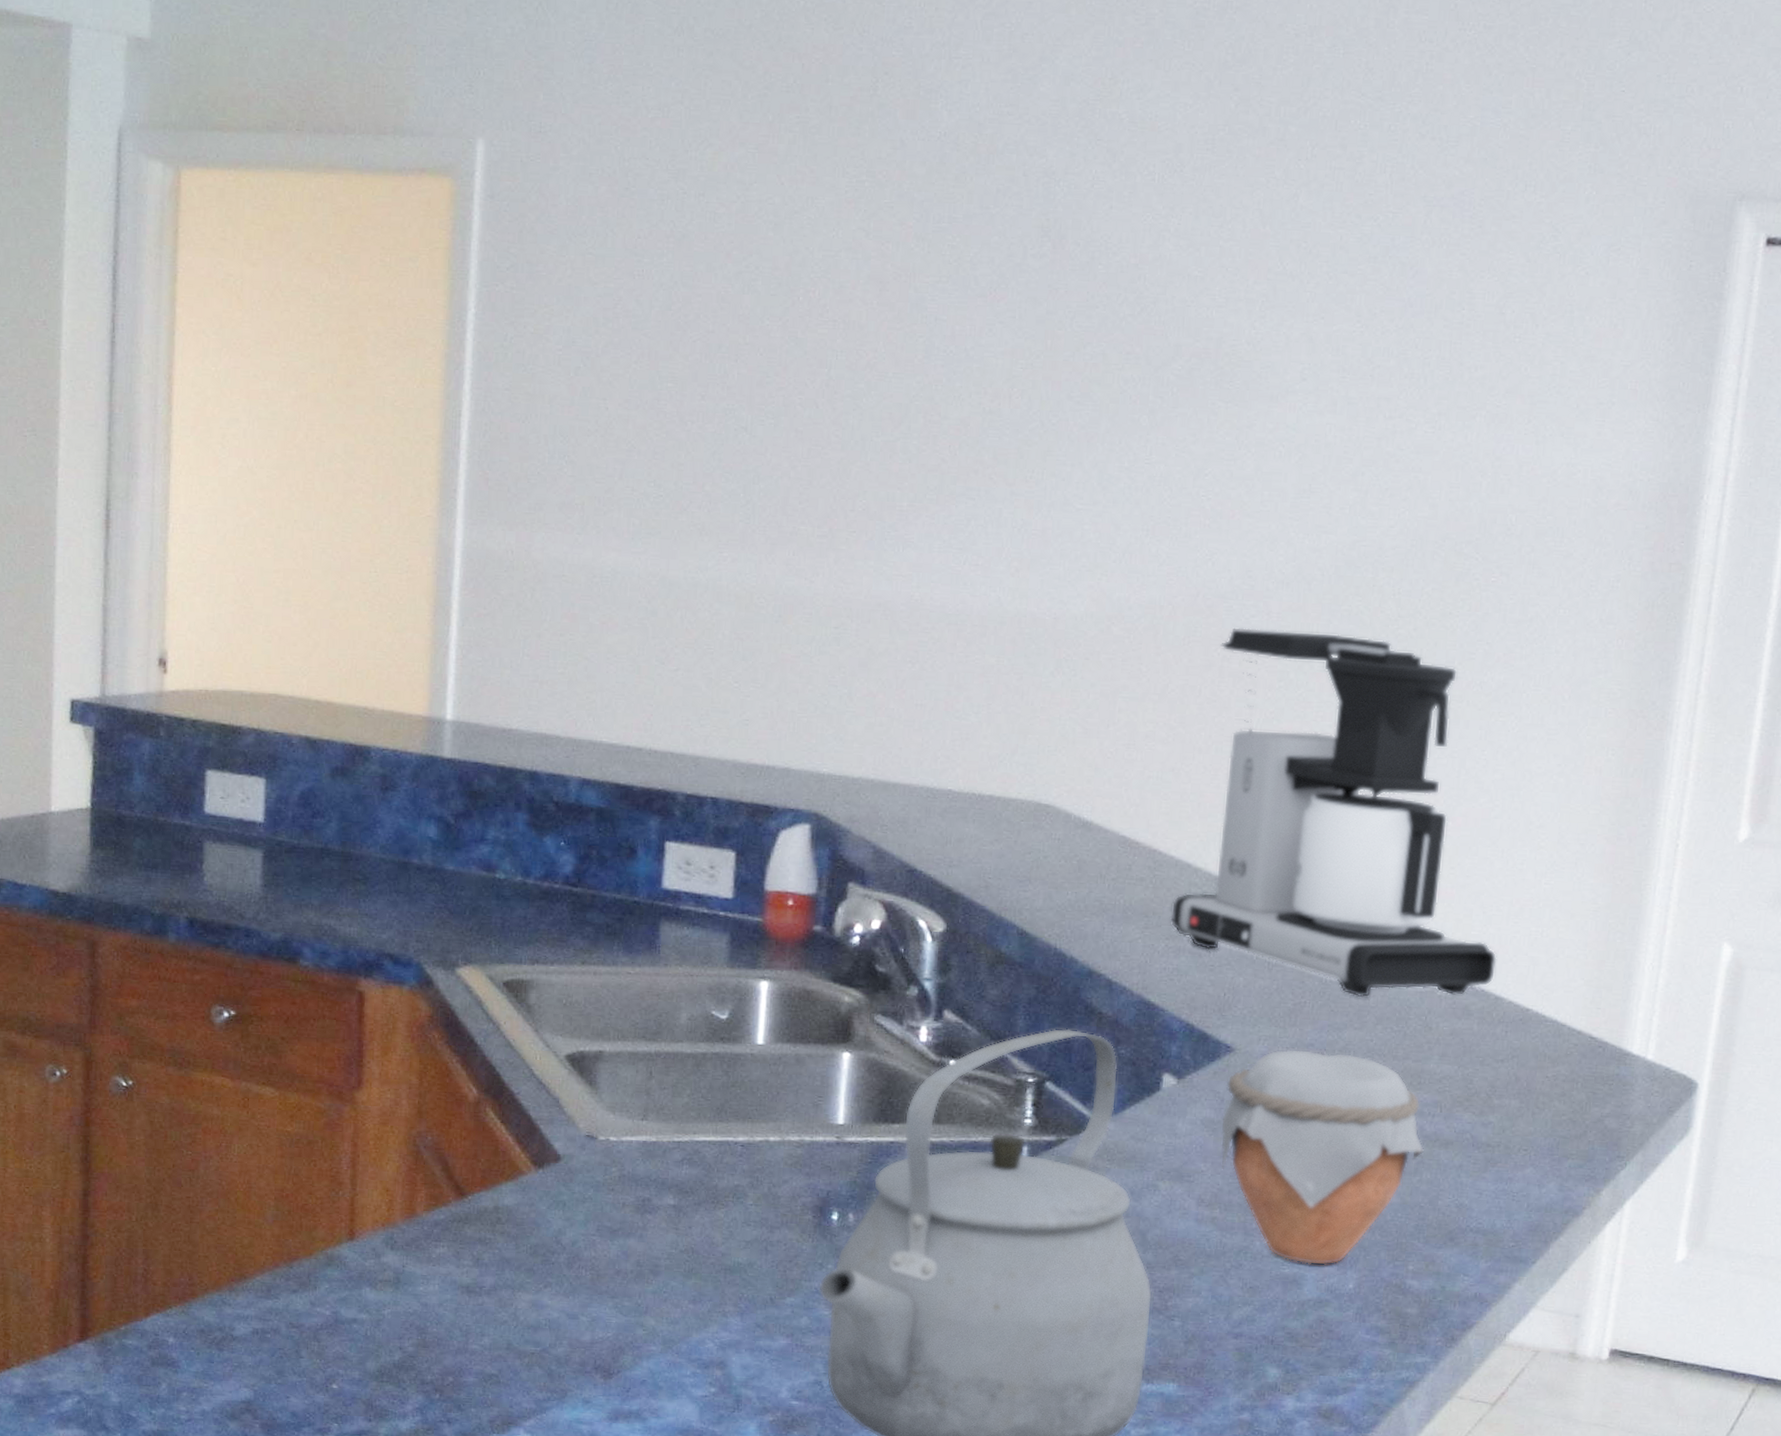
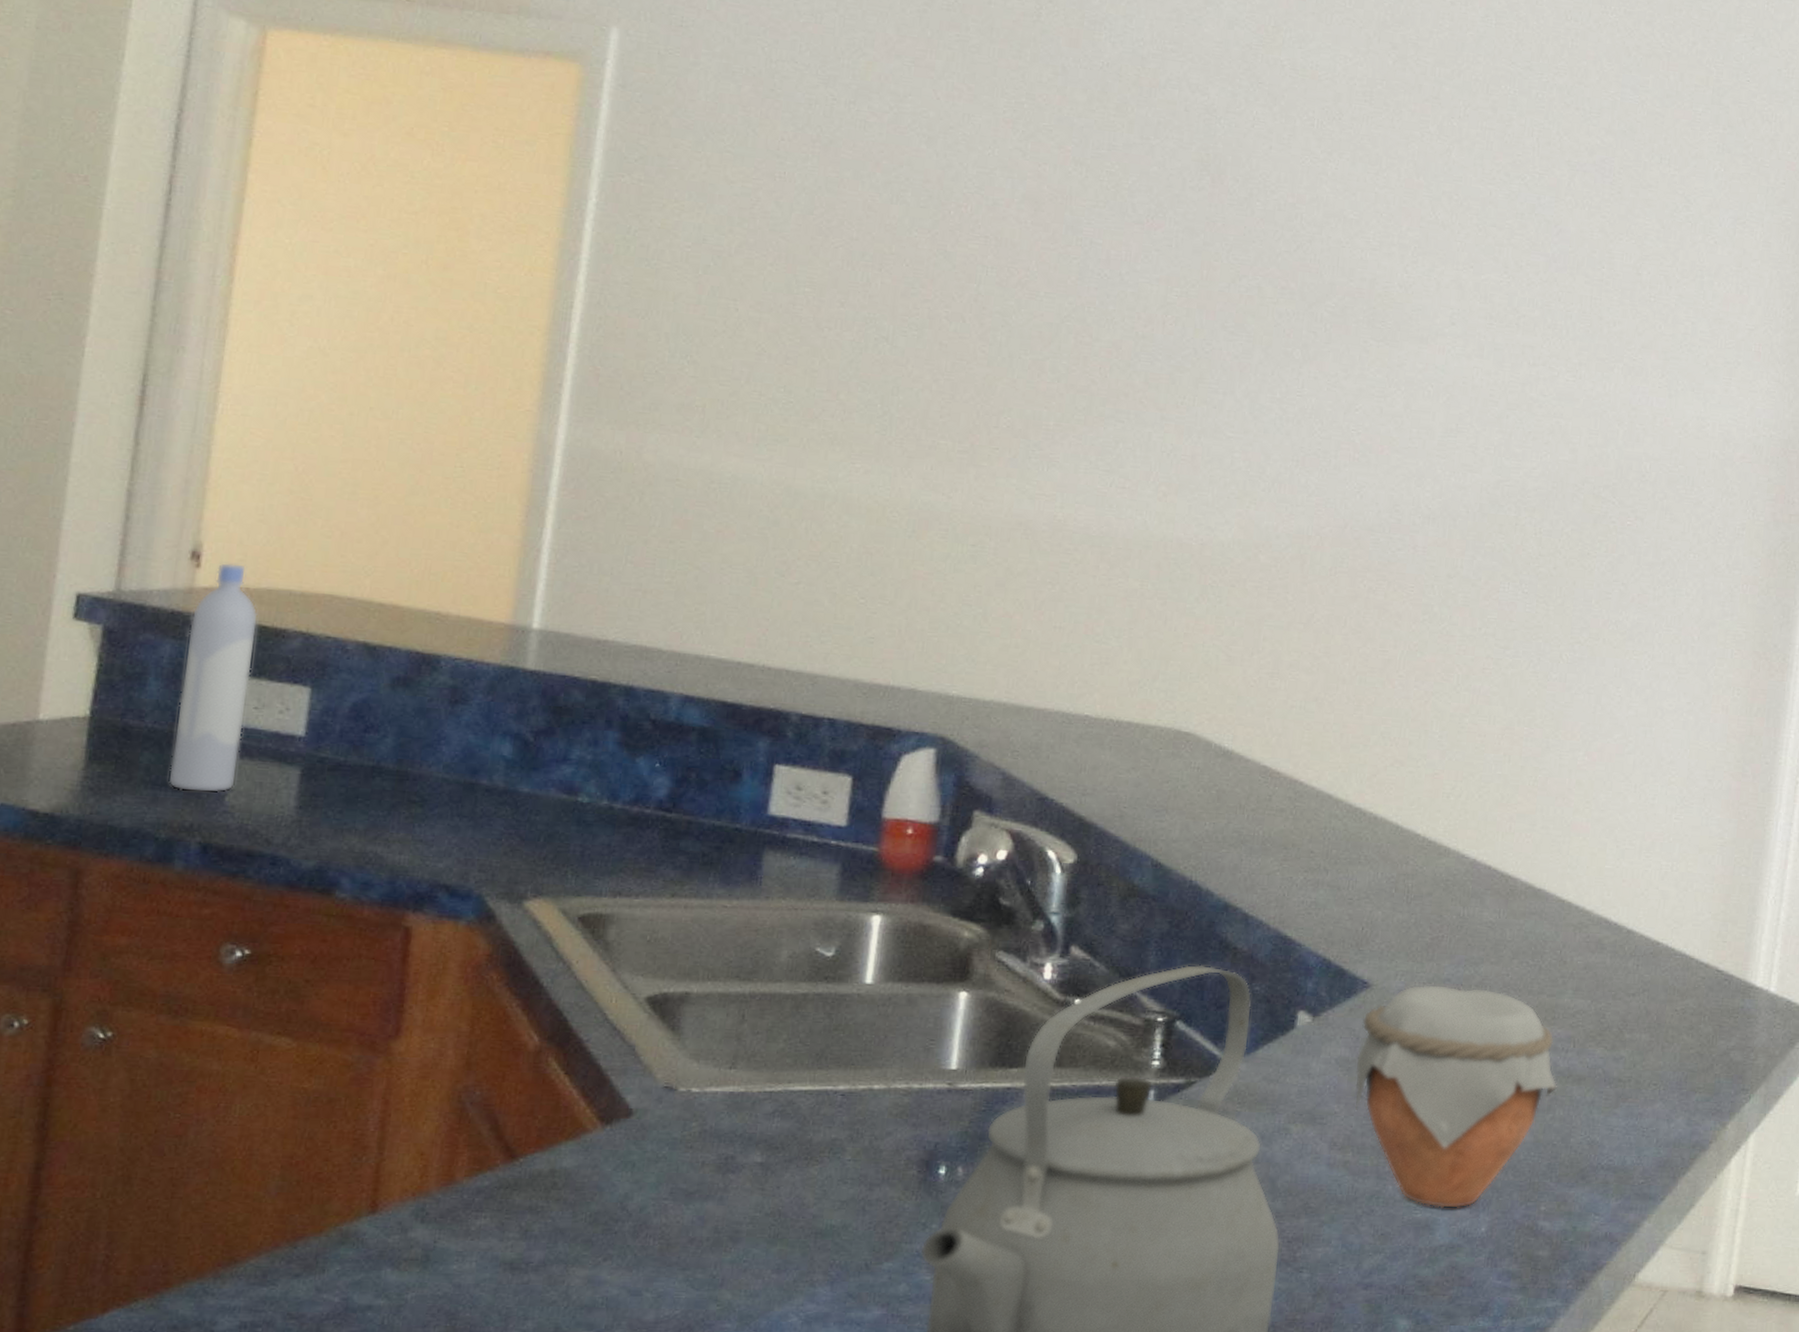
bottle: none [158,667,218,874] -> present [168,562,259,794]
coffee maker: present [1170,627,1497,998] -> none [1309,560,1630,932]

